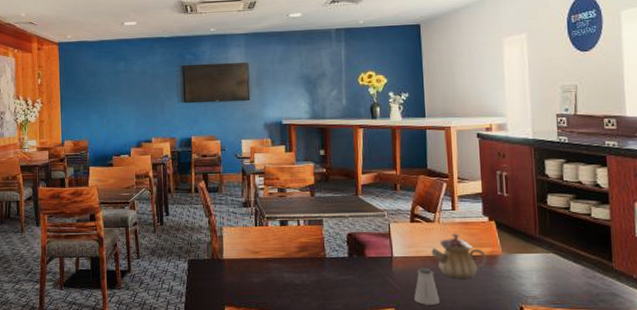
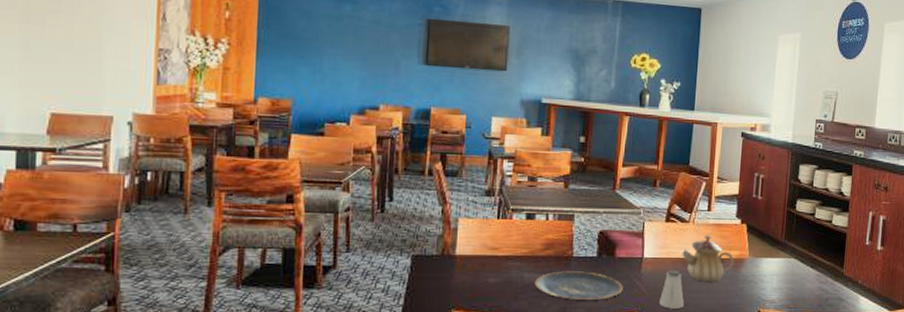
plate: none [294,271,377,298] -> present [535,271,623,301]

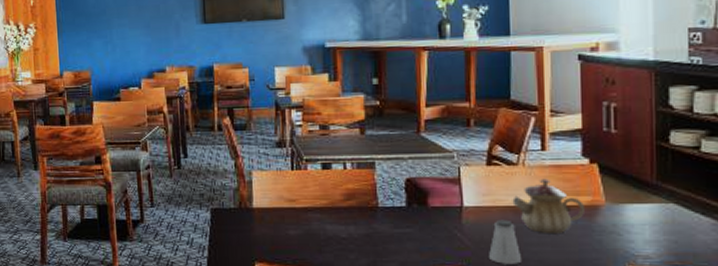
plate: present [535,271,623,301] -> none [339,222,442,254]

